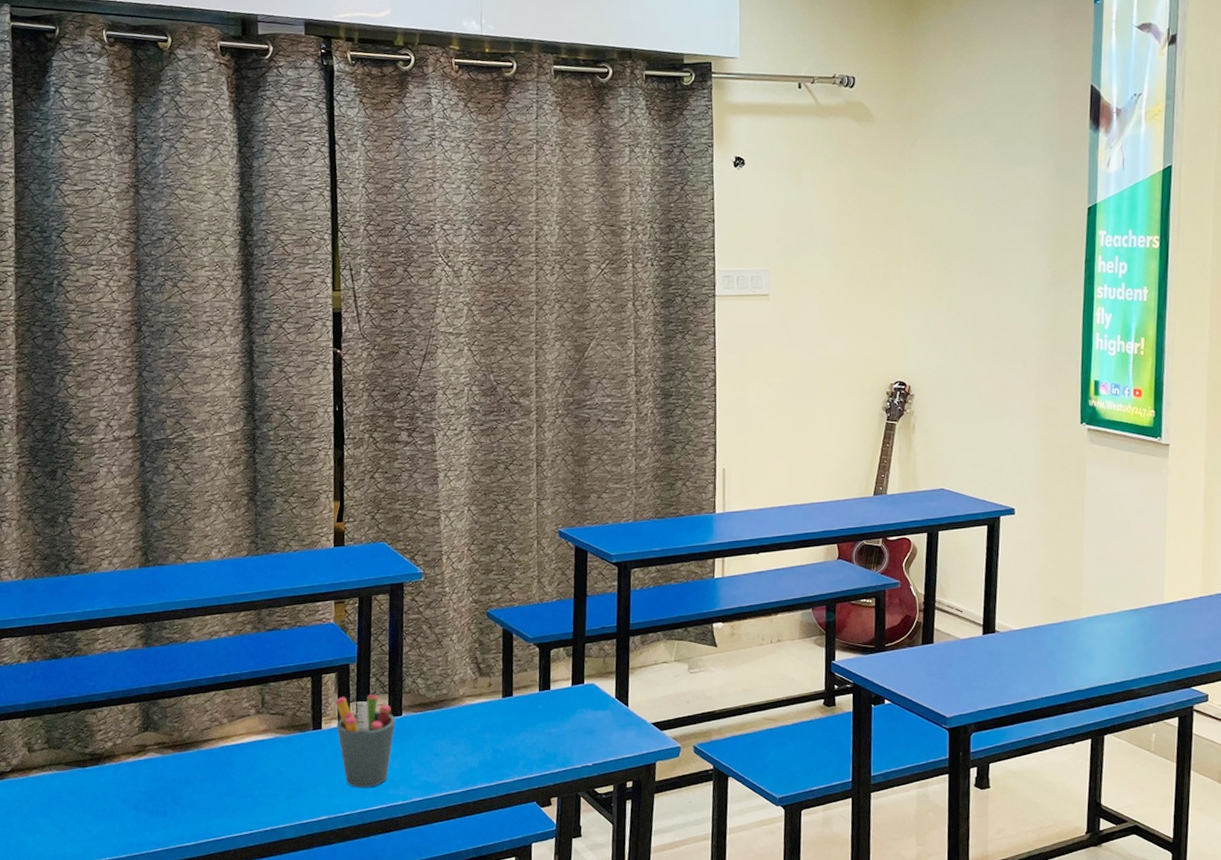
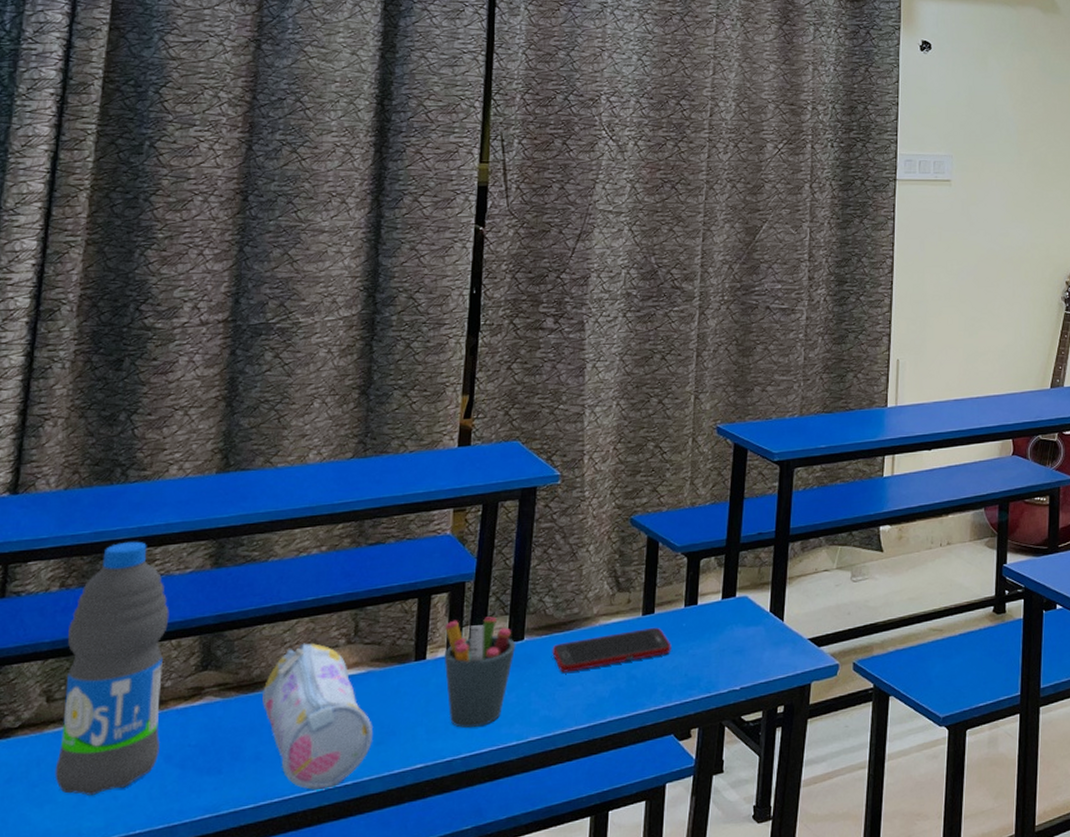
water bottle: none [38,623,118,828] -> present [54,541,169,795]
pencil case: none [193,712,284,833] -> present [262,643,372,790]
cell phone: none [426,709,530,745] -> present [552,628,672,673]

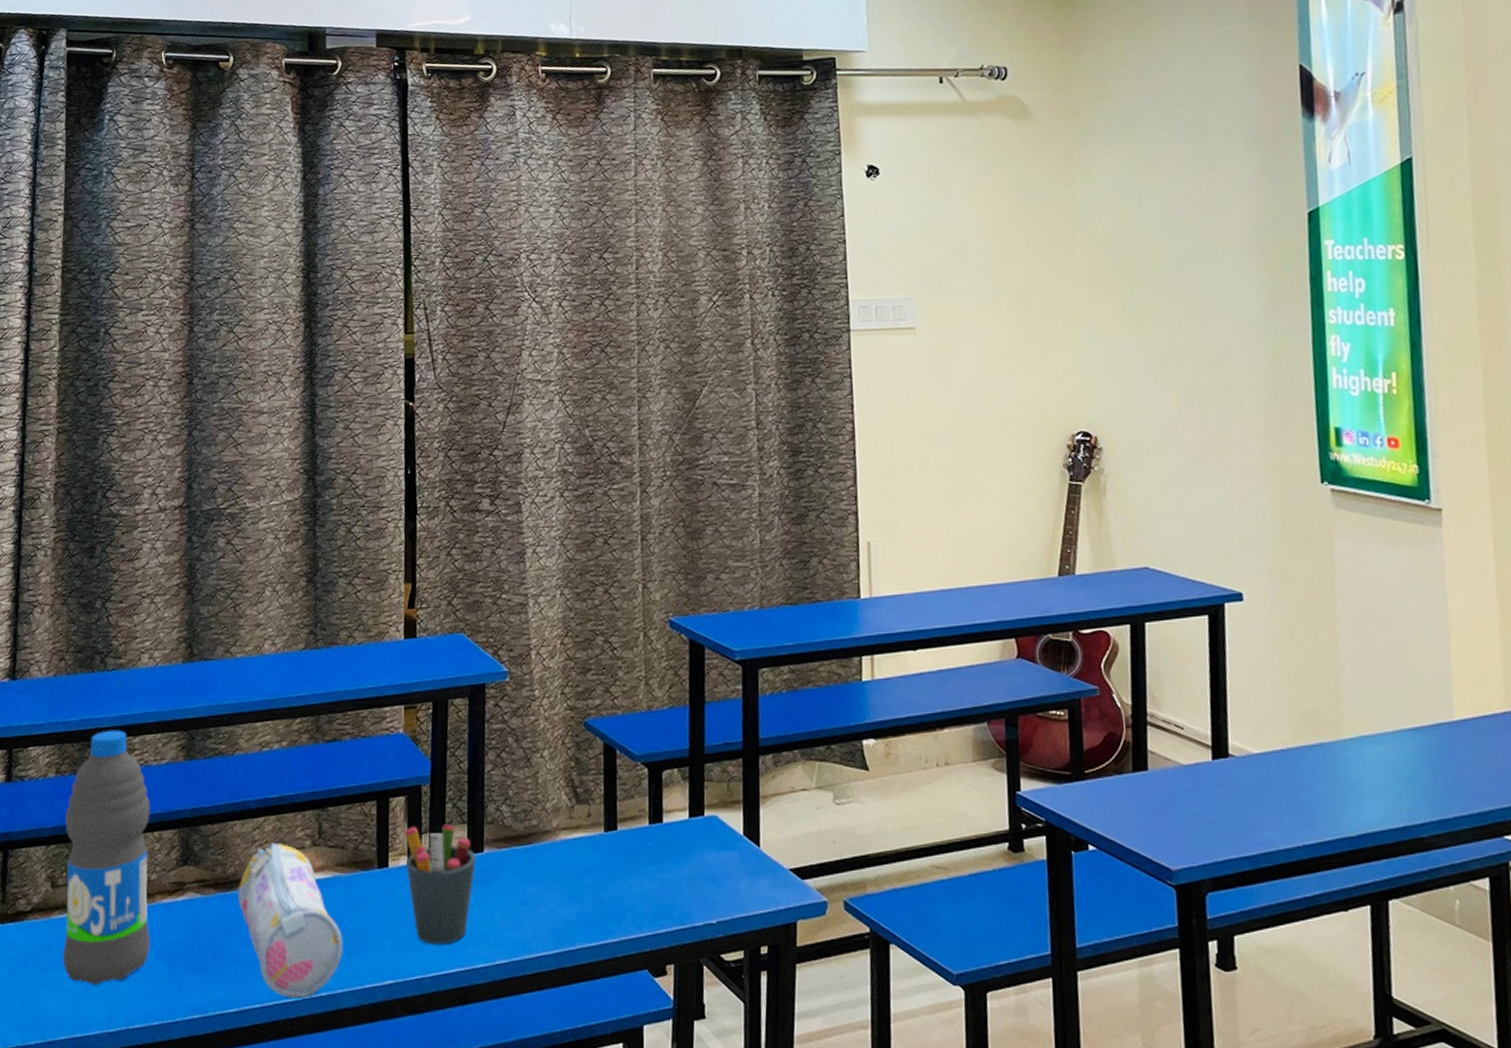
cell phone: present [552,628,672,673] -> none [513,847,639,891]

